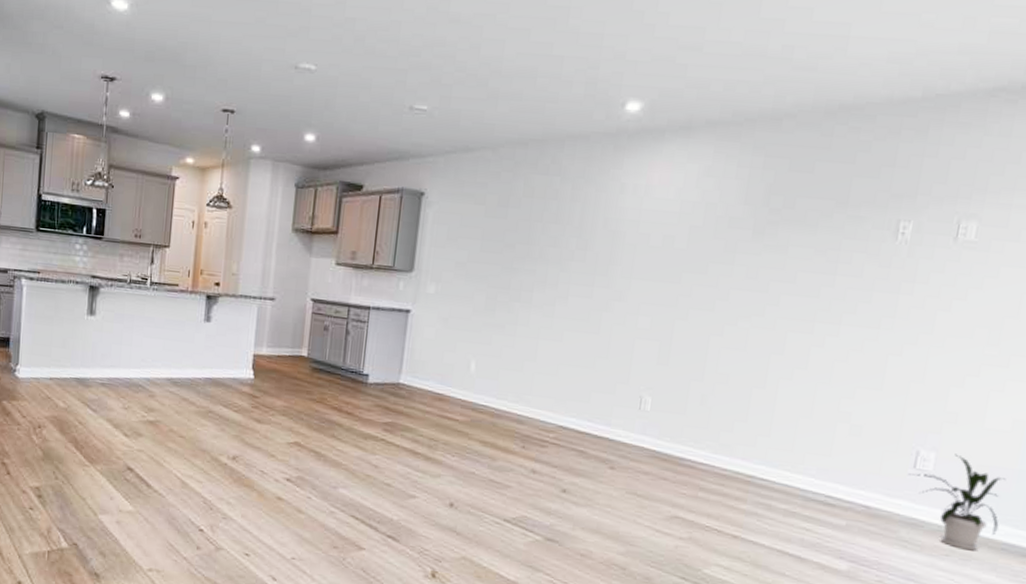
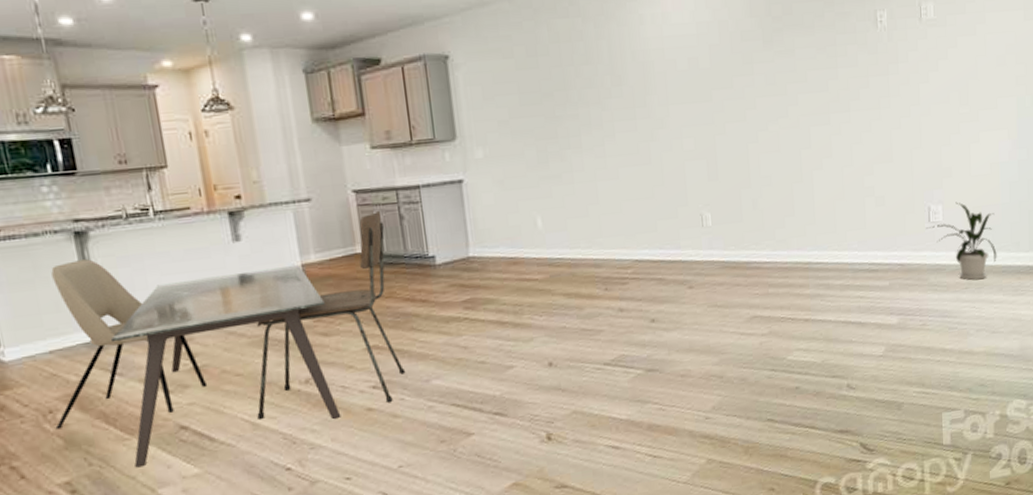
dining chair: none [39,309,157,454] -> present [51,259,208,430]
dining table: none [87,344,265,498] -> present [110,264,341,468]
dining chair: none [187,321,331,498] -> present [257,210,406,419]

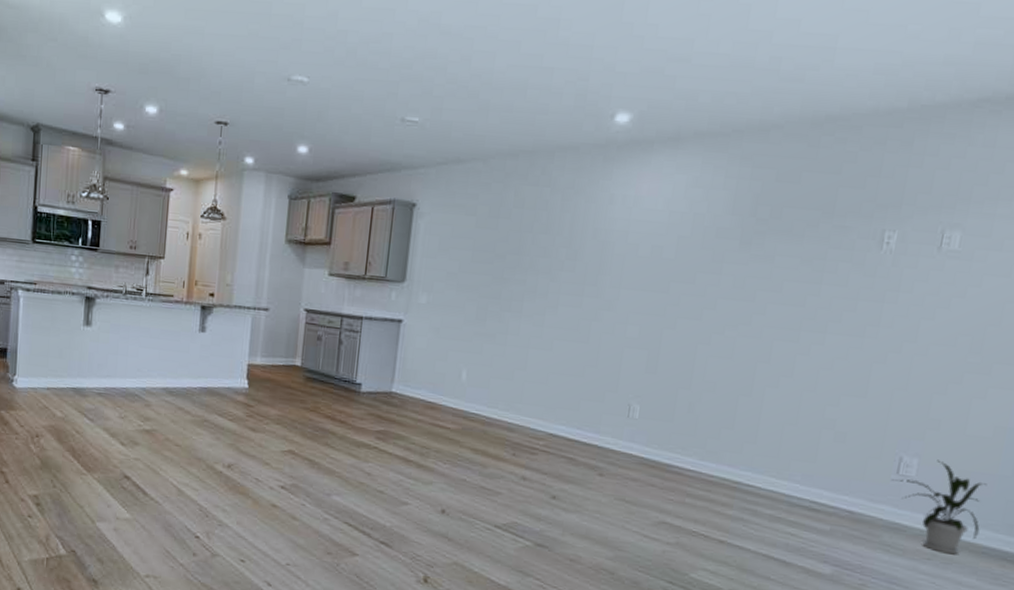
dining chair: present [51,259,208,430] -> none [37,319,153,462]
dining table: present [110,264,341,468] -> none [85,354,259,505]
dining chair: present [257,210,406,419] -> none [183,331,325,505]

